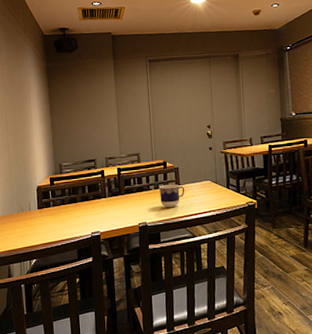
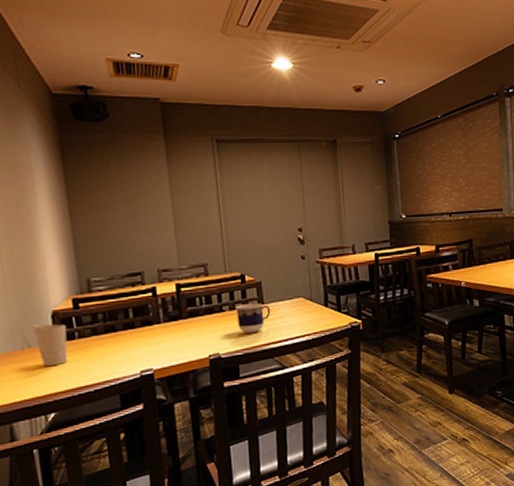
cup: none [25,195,46,226] -> present [32,323,68,367]

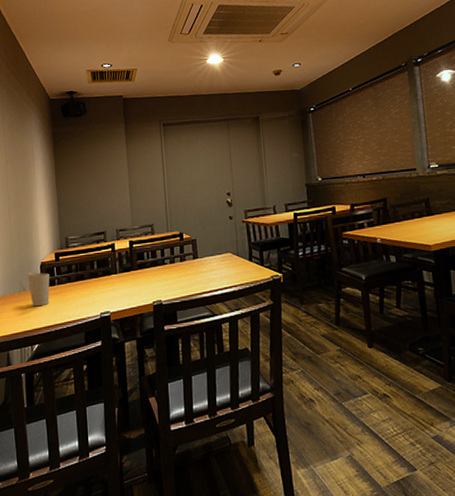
cup: present [236,303,271,334] -> none [175,257,204,284]

